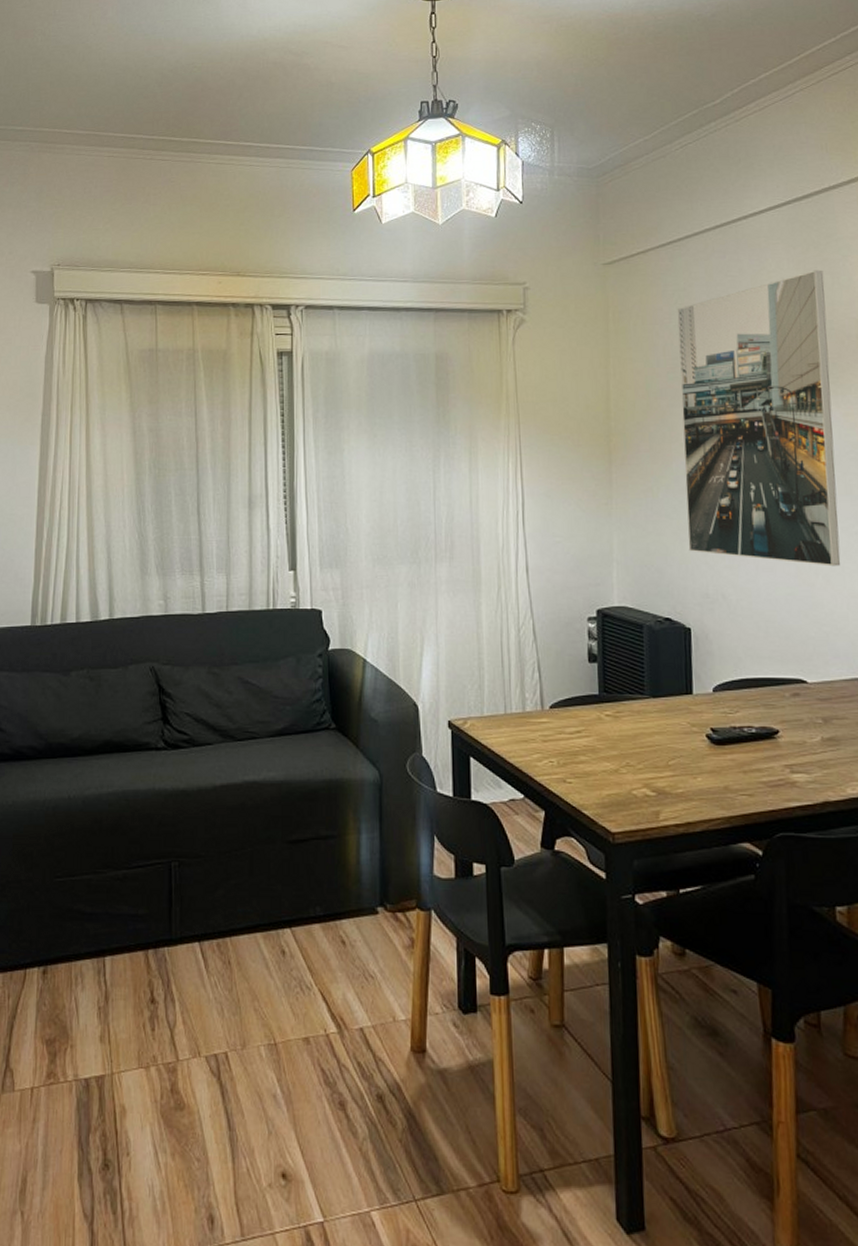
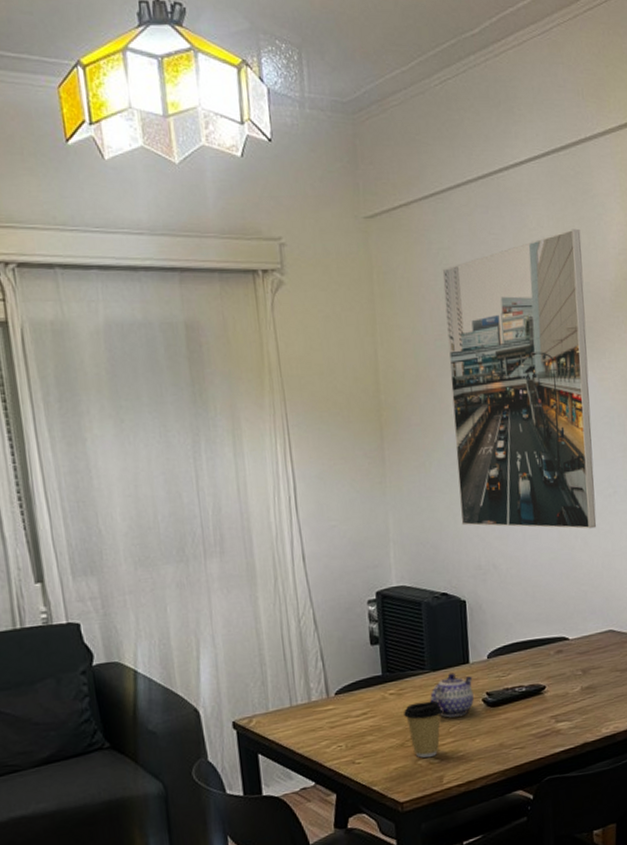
coffee cup: none [620,728,661,789] -> present [404,700,442,758]
teapot: none [648,702,697,750] -> present [430,673,474,718]

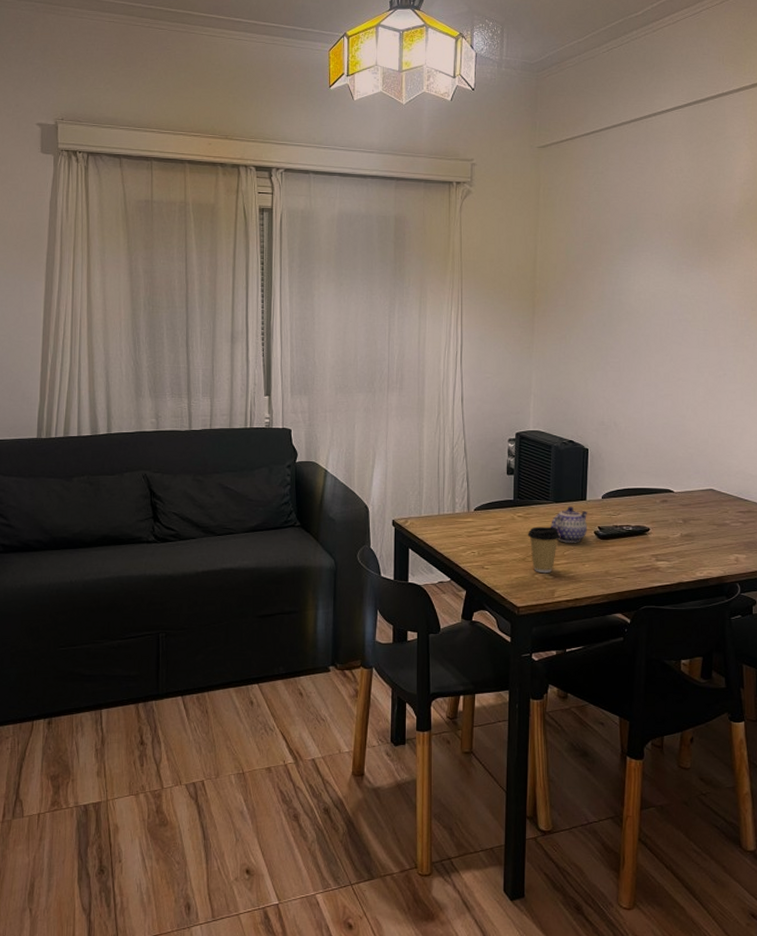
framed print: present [442,228,597,529] -> none [591,162,712,402]

